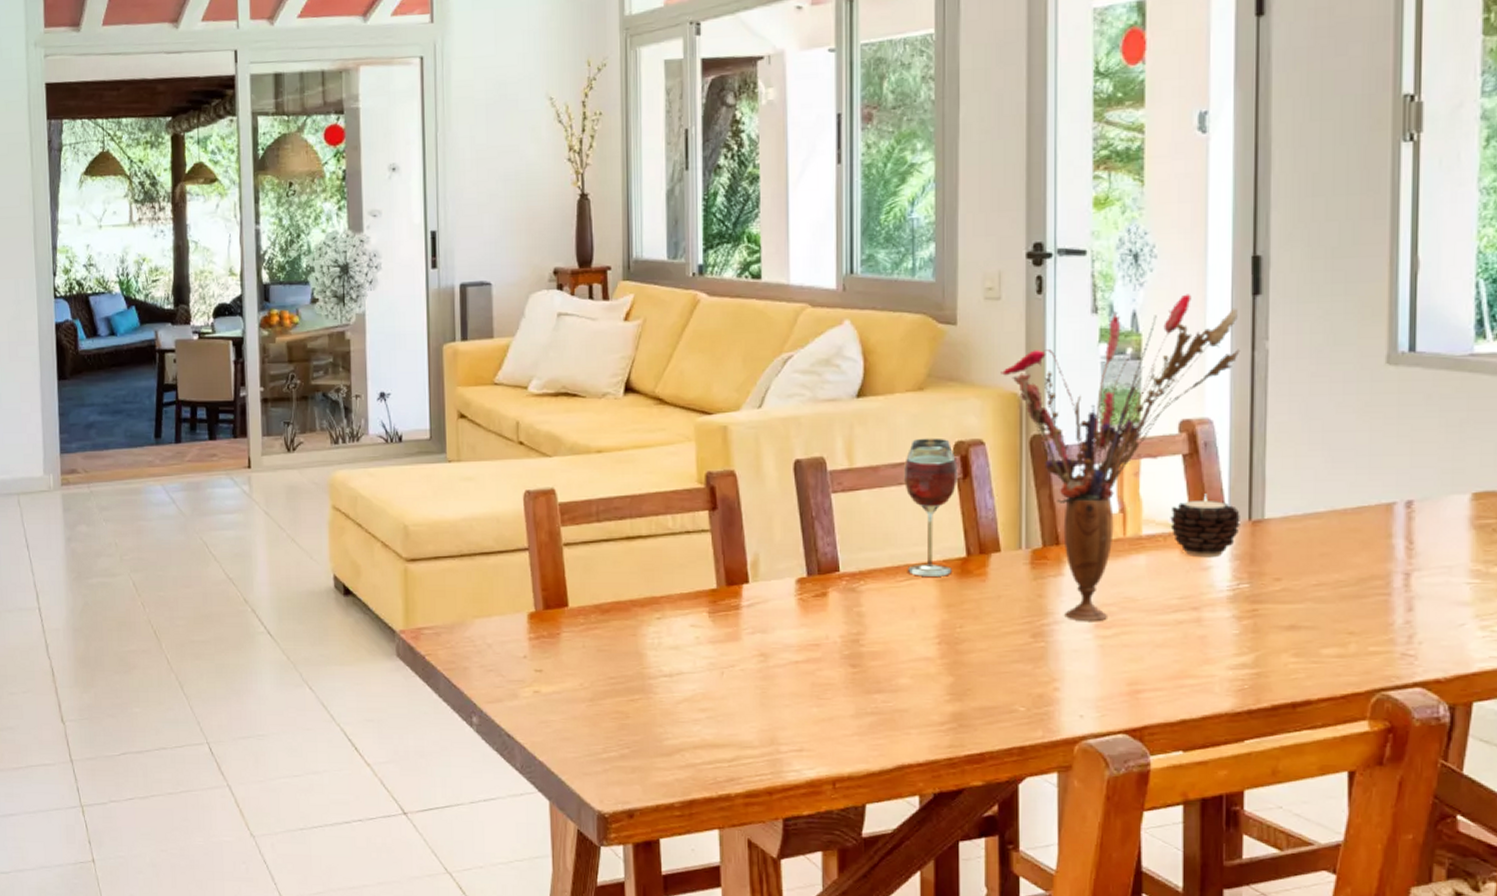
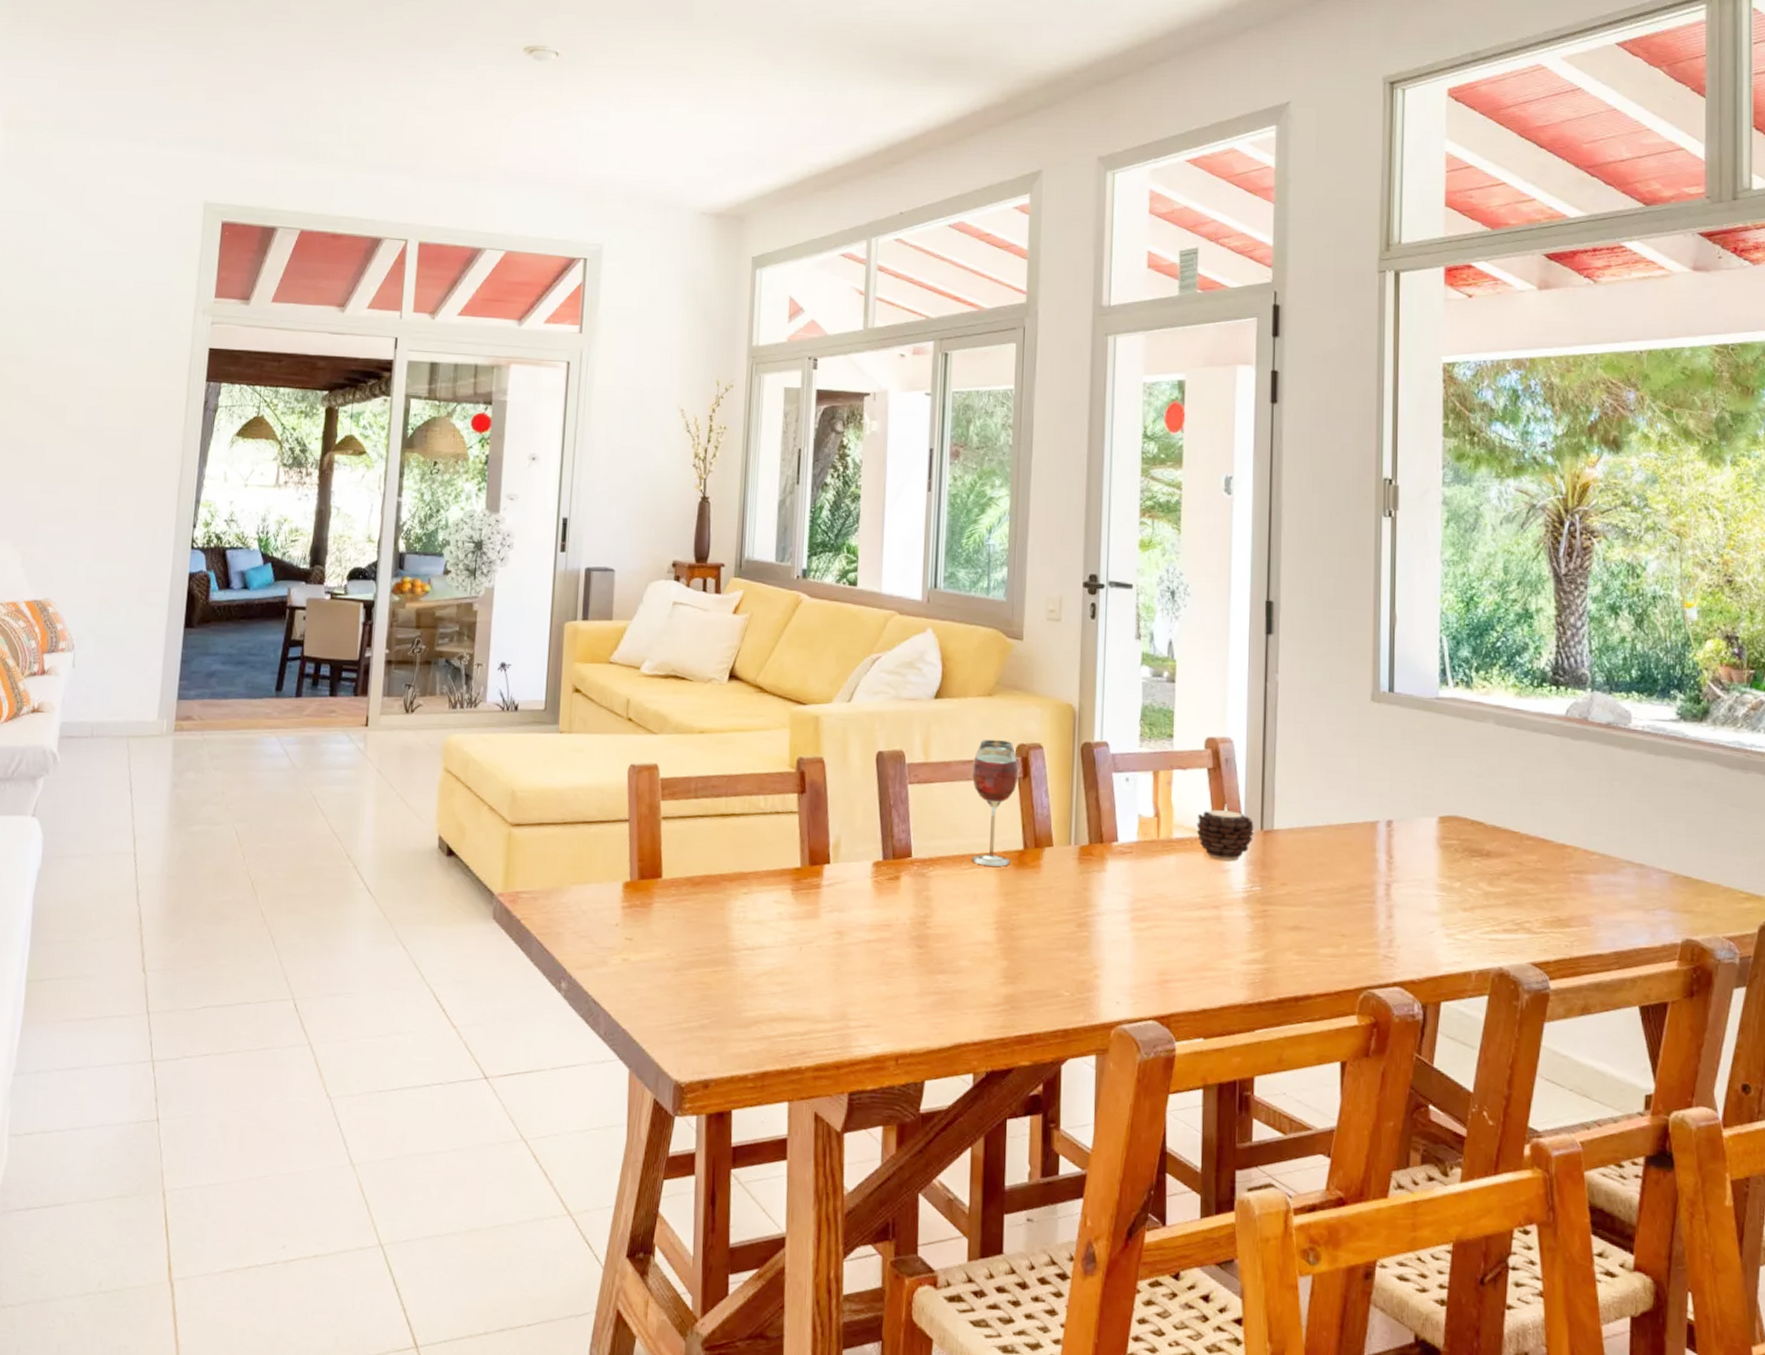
bouquet: present [1001,294,1241,621] -> none [1058,629,1256,914]

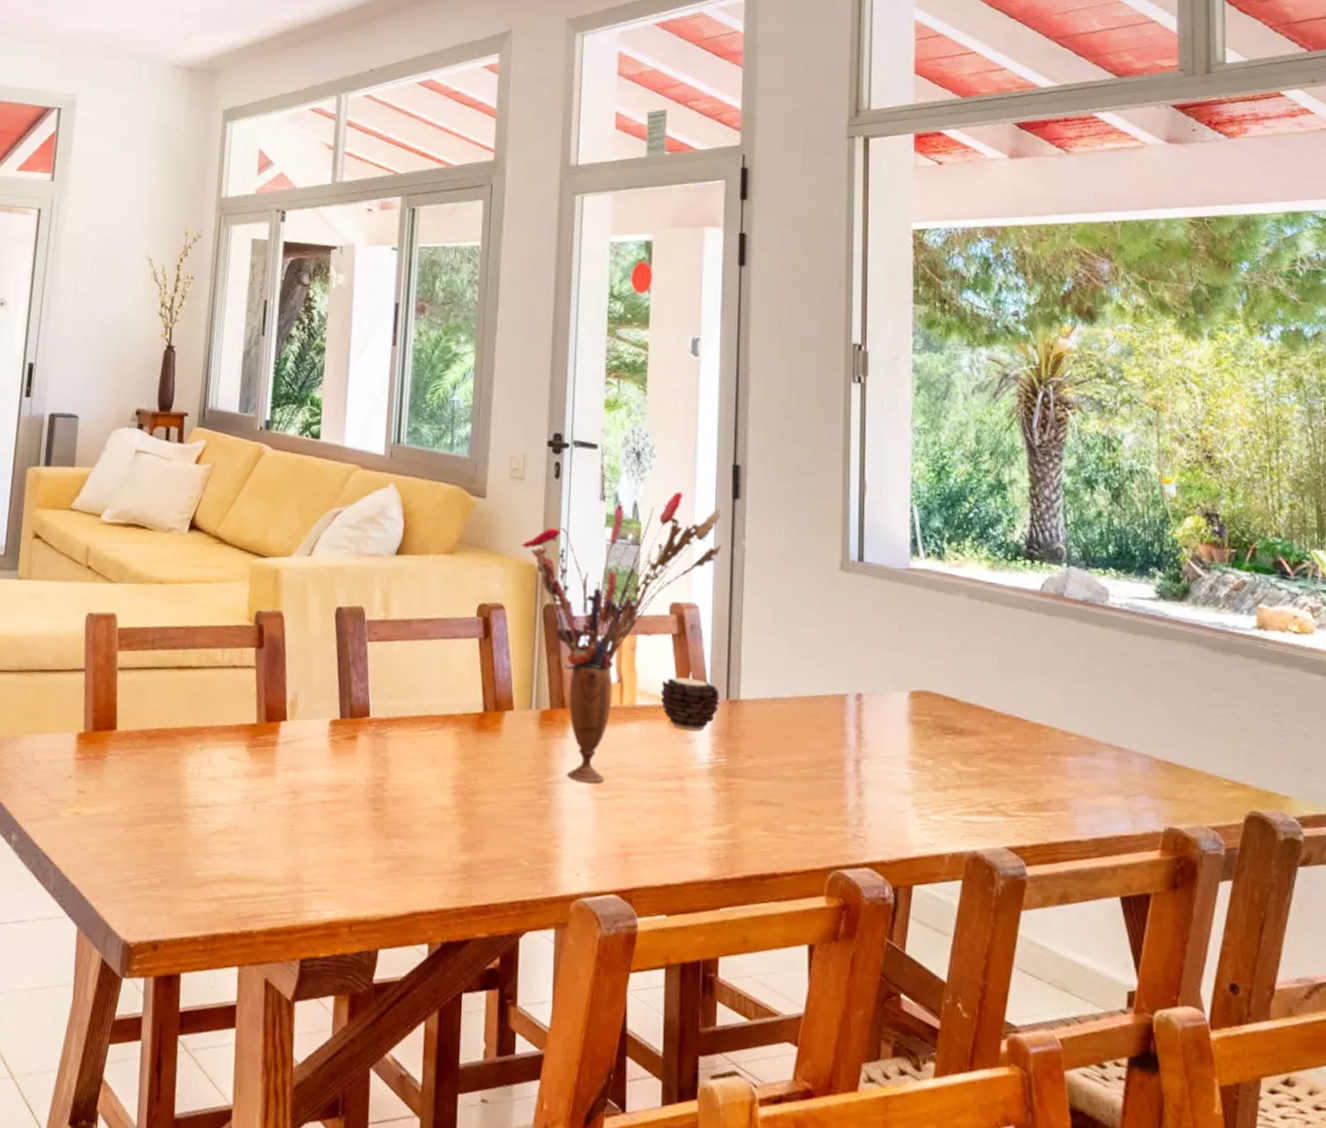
wineglass: present [971,739,1019,867] -> none [431,597,480,729]
bouquet: none [1058,629,1256,914] -> present [521,491,722,783]

